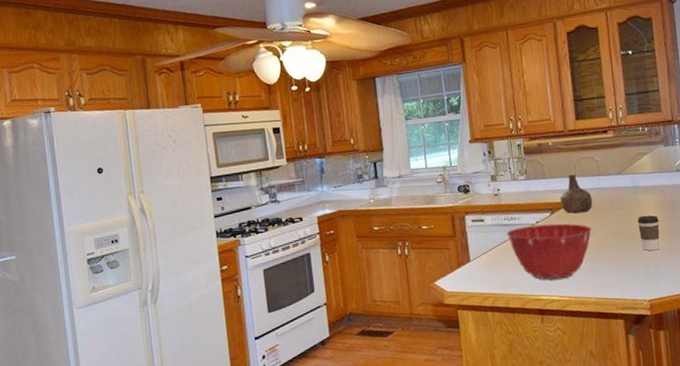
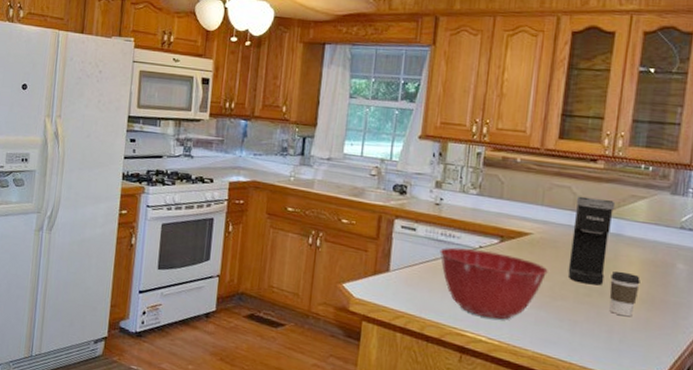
bottle: present [560,174,593,213] -> none [515,201,558,250]
coffee maker: none [599,161,634,233] -> present [568,196,616,286]

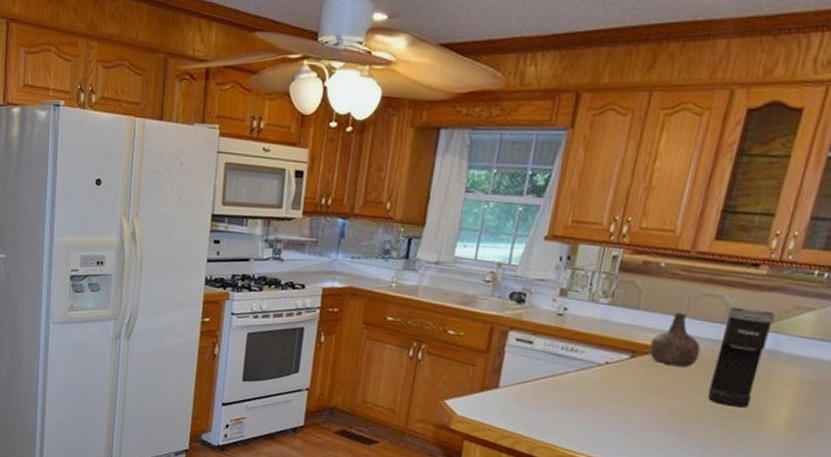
mixing bowl: present [439,247,548,320] -> none [558,363,685,443]
bottle: none [515,201,558,250] -> present [649,312,701,367]
coffee cup: present [609,270,640,317] -> none [752,392,795,444]

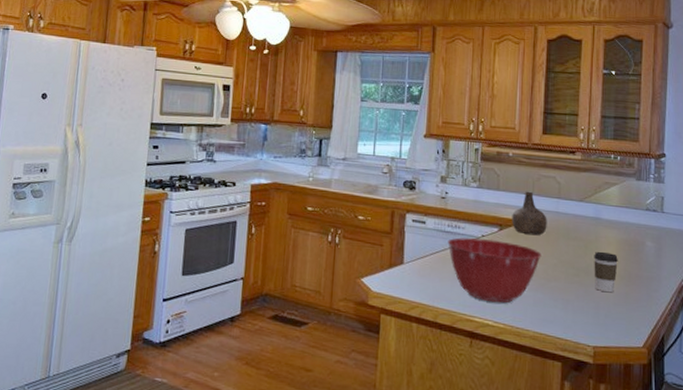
mixing bowl: none [558,363,685,443] -> present [447,237,542,303]
coffee maker: present [708,306,776,408] -> none [558,185,593,266]
coffee cup: none [752,392,795,444] -> present [594,251,618,293]

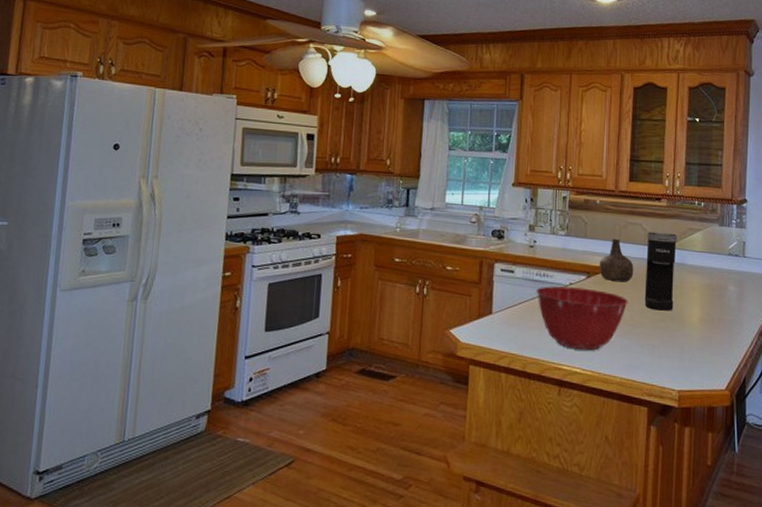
coffee maker: none [558,185,593,266] -> present [644,231,678,311]
coffee cup: present [594,251,618,293] -> none [679,296,702,337]

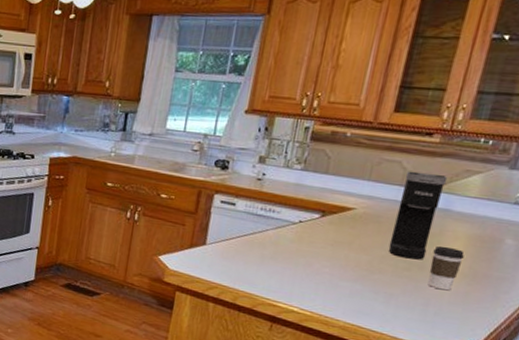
mixing bowl: present [536,286,628,351] -> none [258,222,368,292]
bottle: present [599,238,634,282] -> none [337,176,382,224]
coffee cup: none [679,296,702,337] -> present [427,245,465,291]

